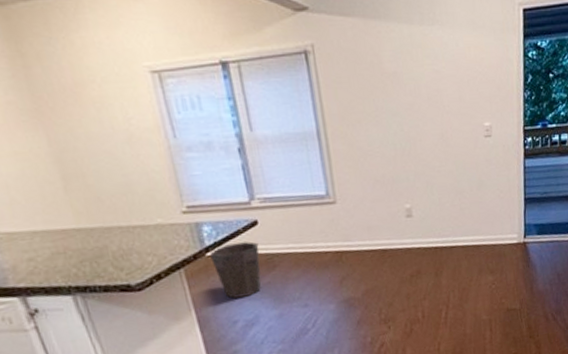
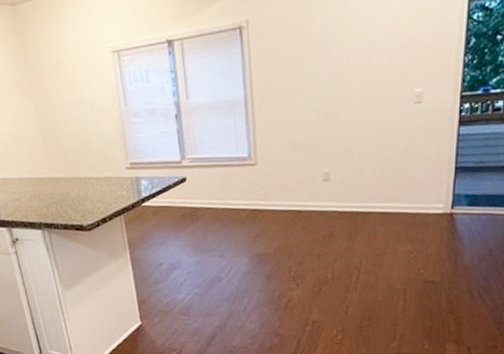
waste bin: present [210,241,261,299] -> none [145,196,186,244]

